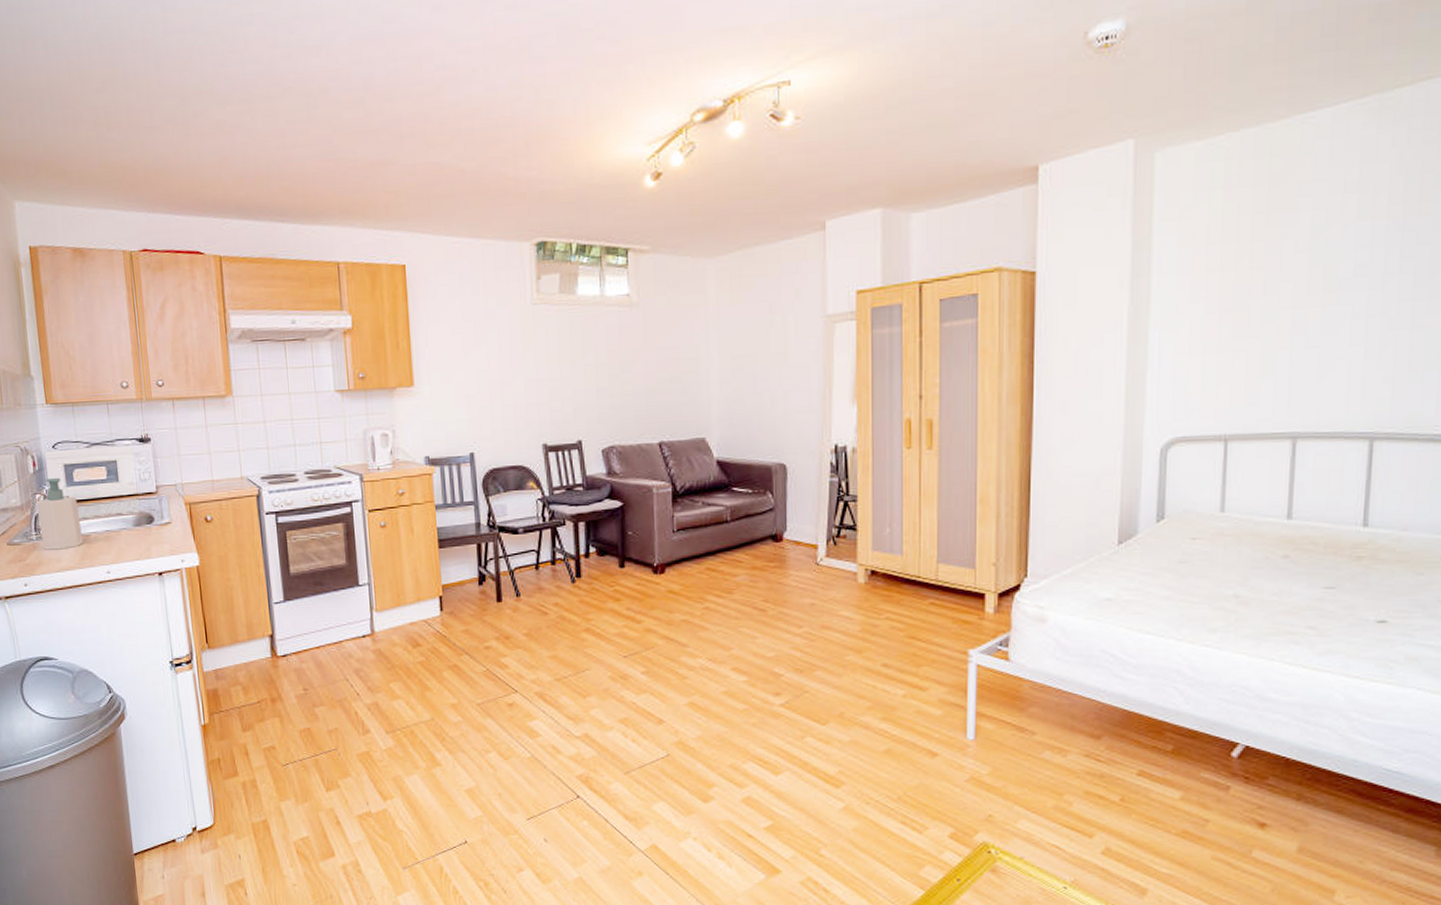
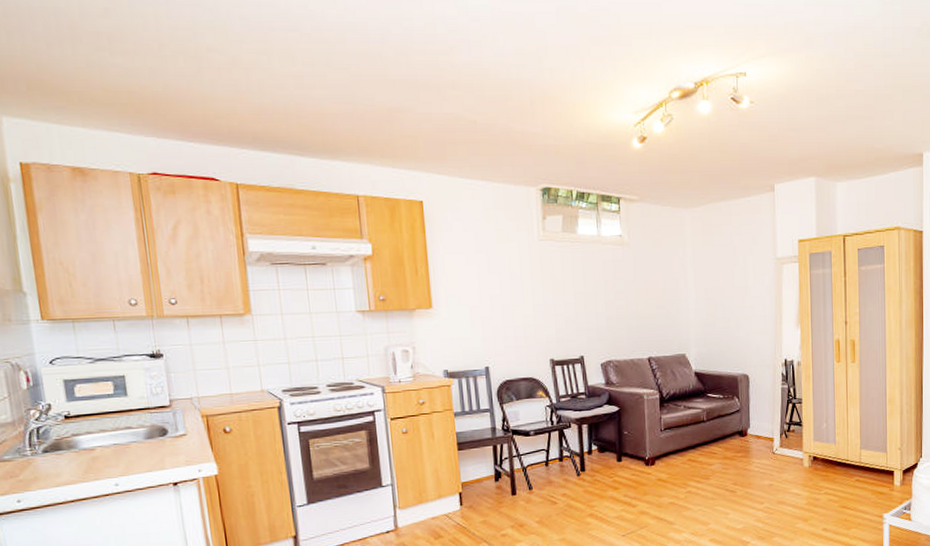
soap bottle: present [36,478,83,550] -> none [30,394,87,465]

